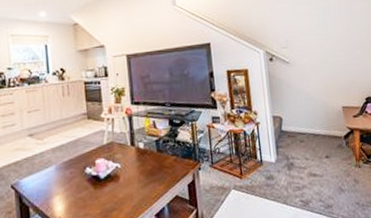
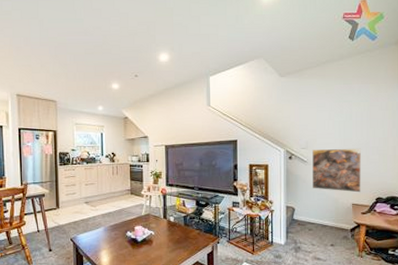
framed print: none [293,43,350,94] -> present [311,148,361,193]

